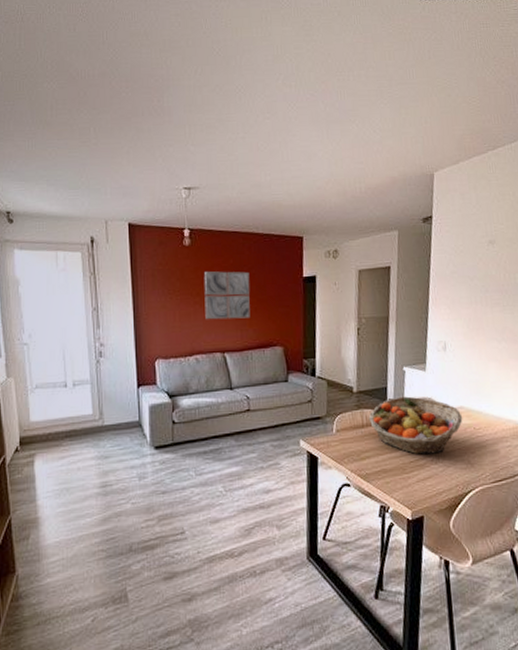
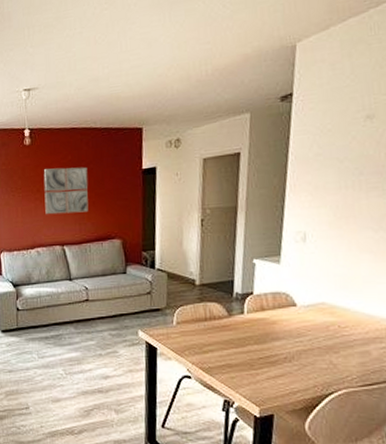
fruit basket: present [368,396,463,455] -> none [212,290,325,352]

